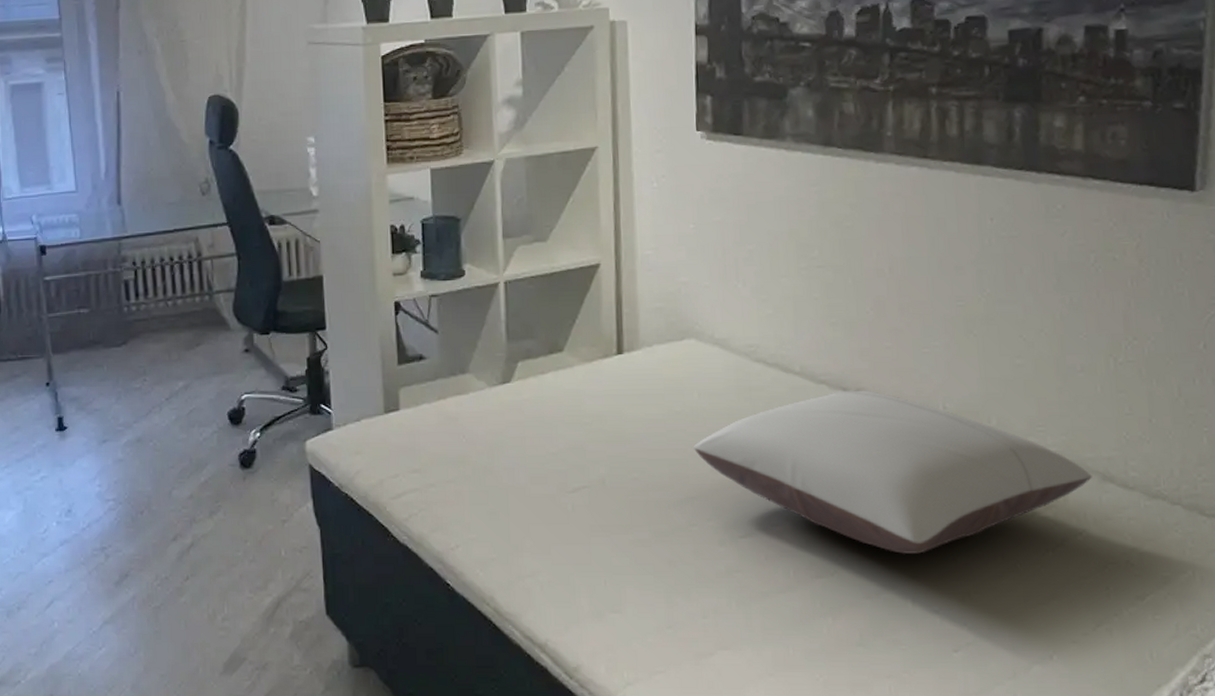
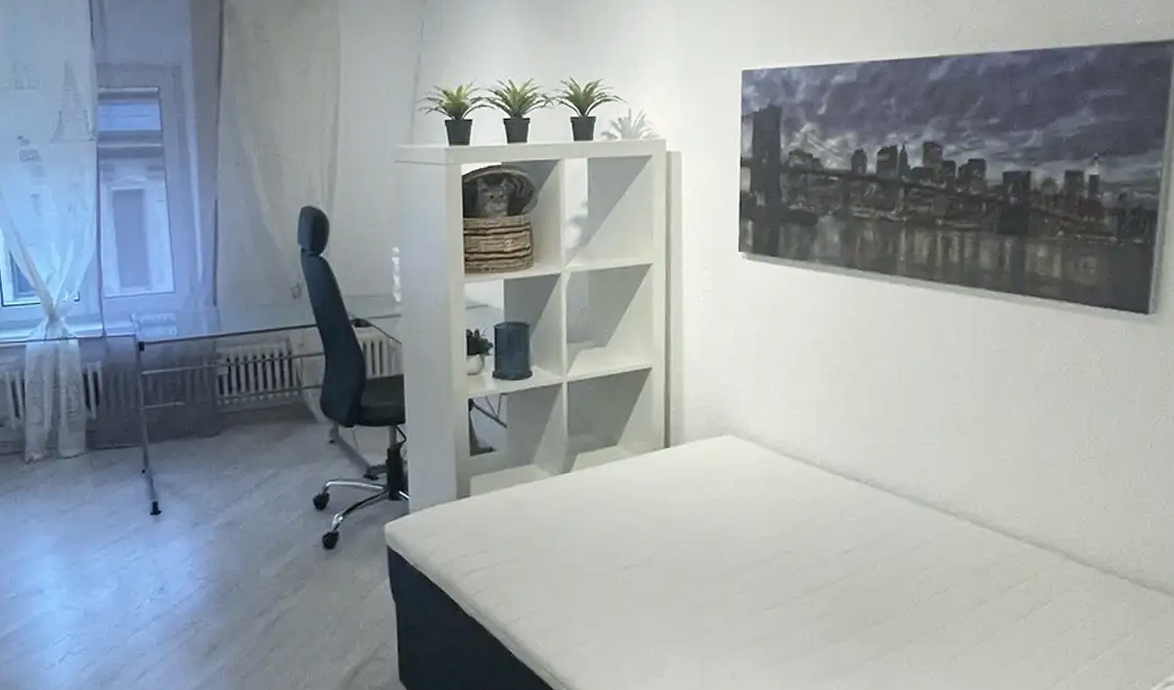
pillow: present [694,390,1092,554] -> none [728,481,1058,622]

